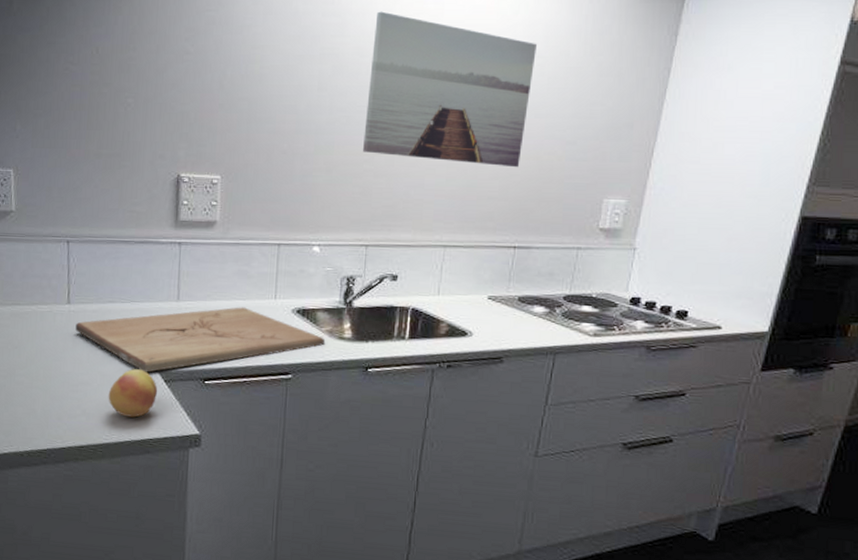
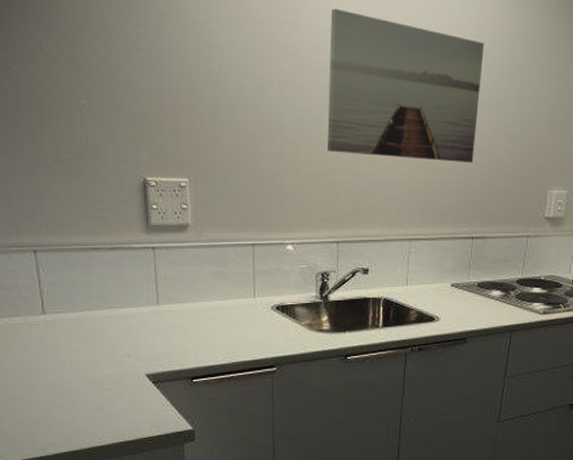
cutting board: present [75,307,326,373] -> none [54,307,306,376]
fruit: present [108,369,158,418] -> none [97,373,147,419]

